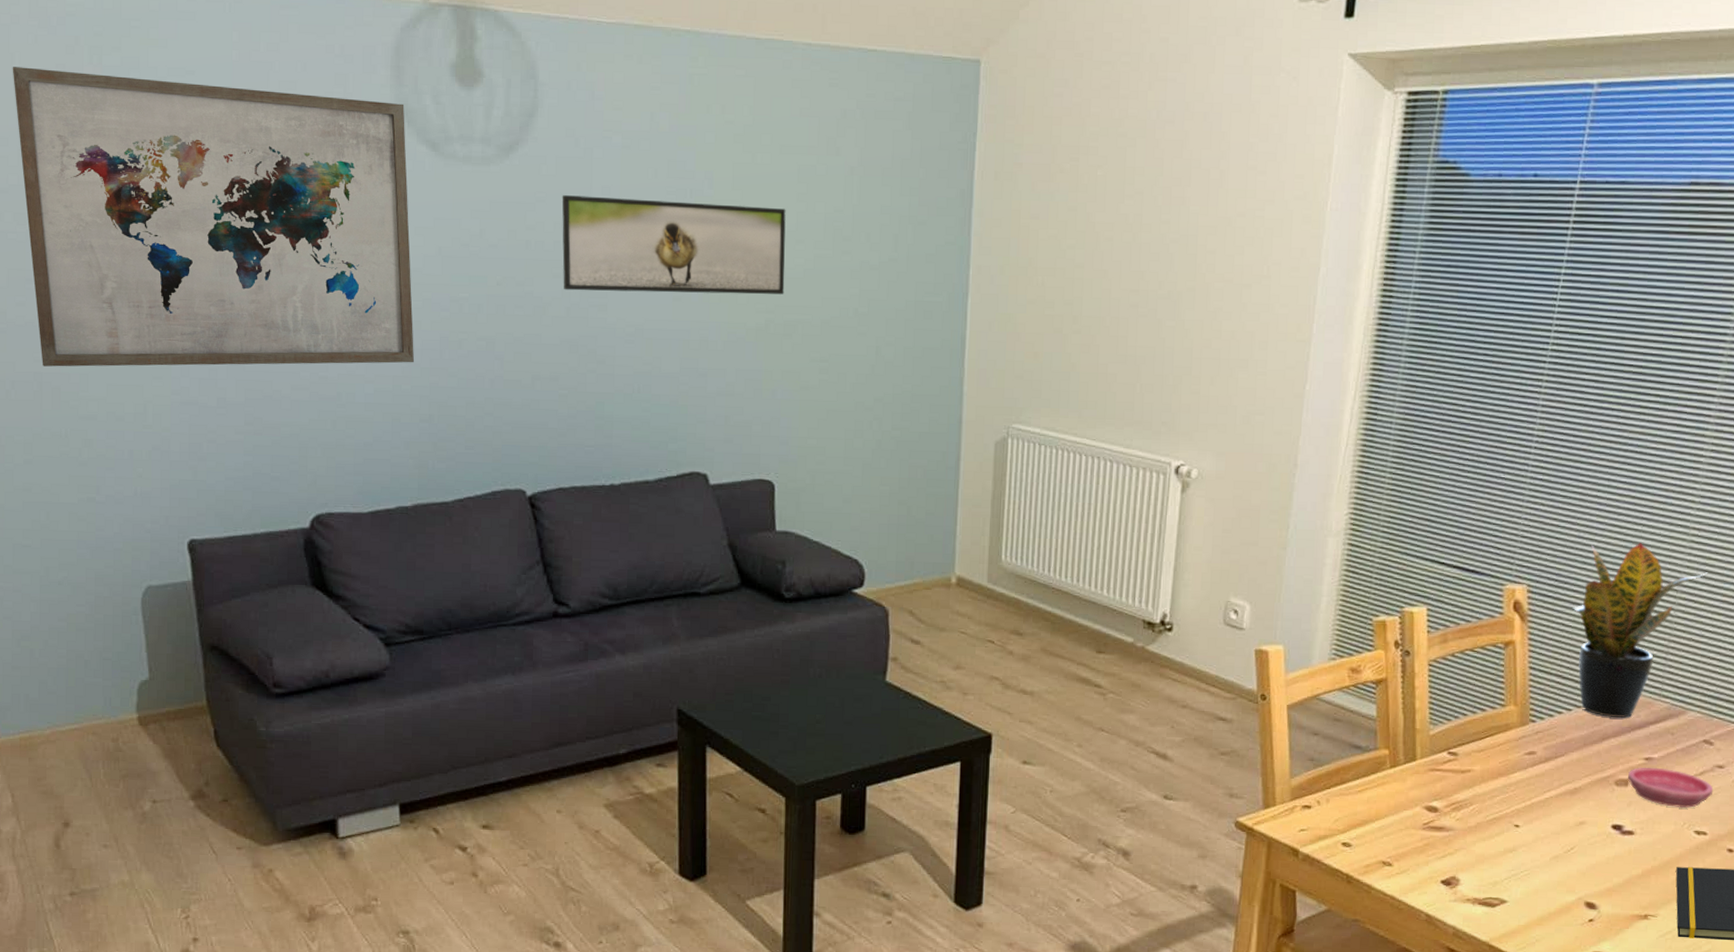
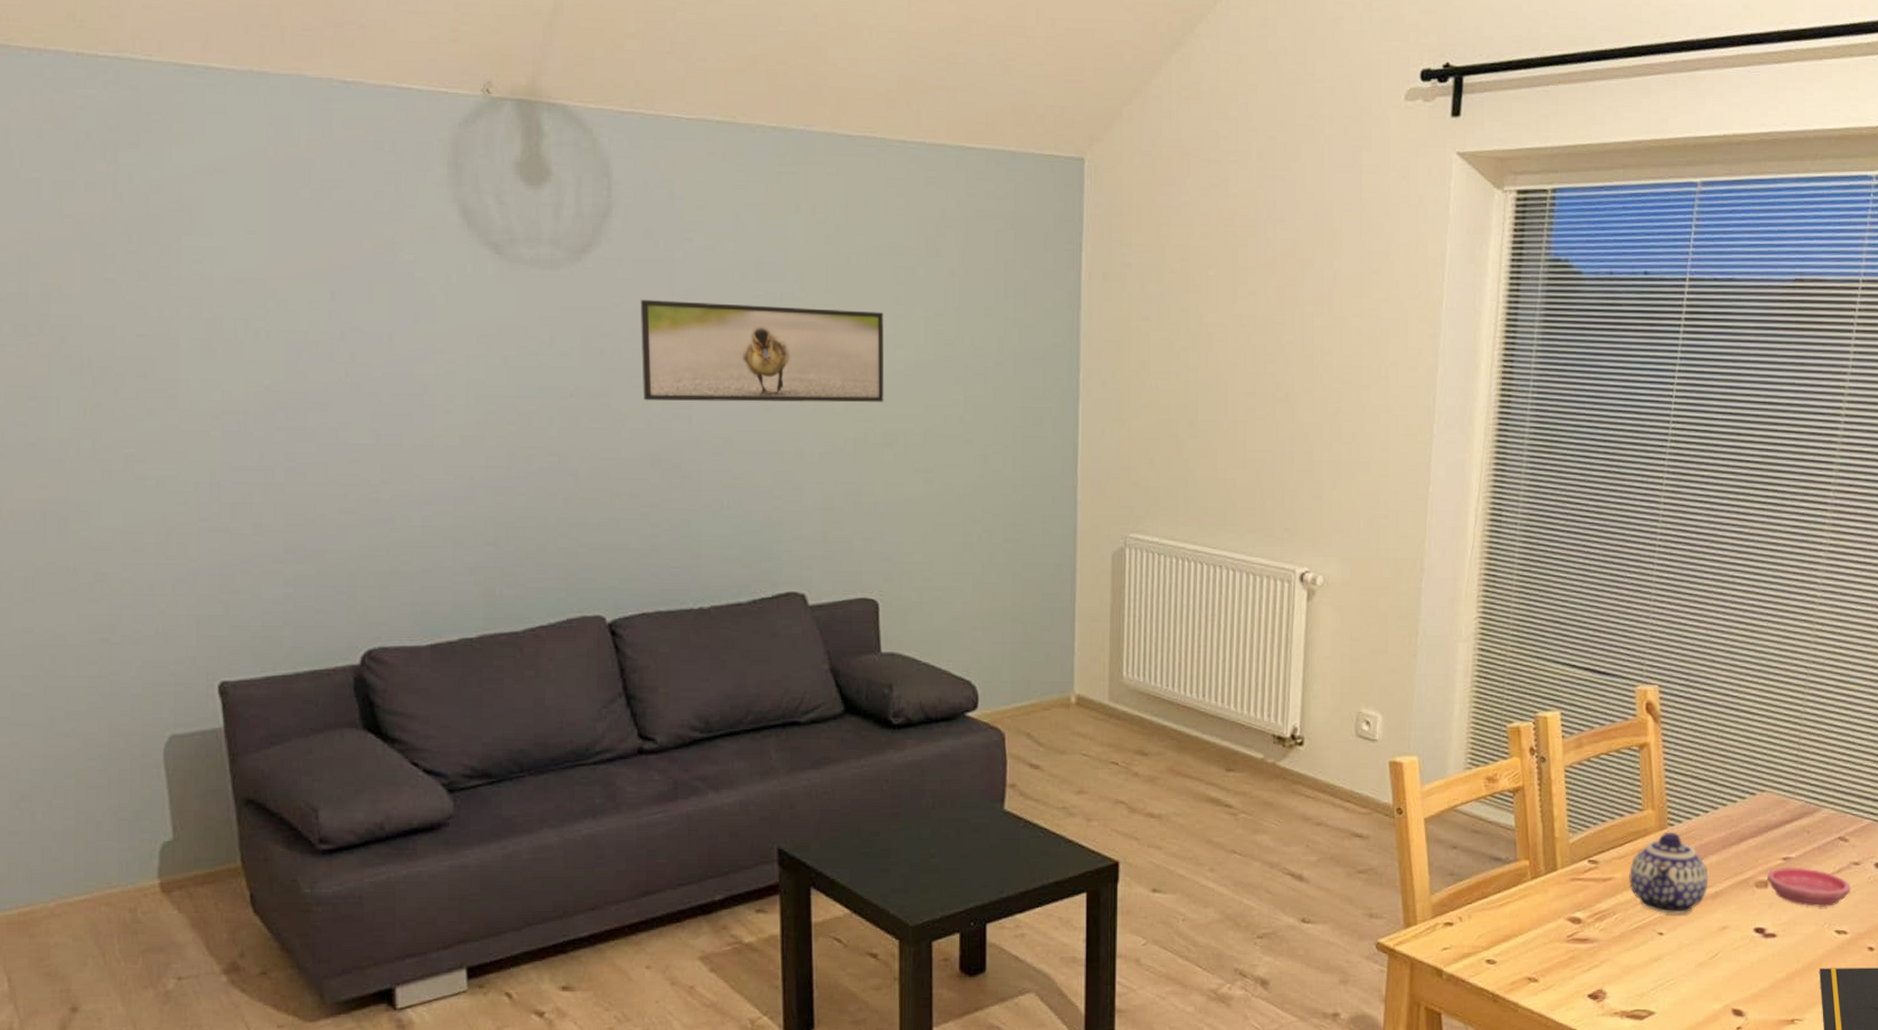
wall art: present [12,67,415,367] -> none [11,164,479,494]
teapot: none [1488,728,1568,809] -> present [1629,832,1708,915]
potted plant: present [1573,542,1708,718] -> none [1704,638,1833,819]

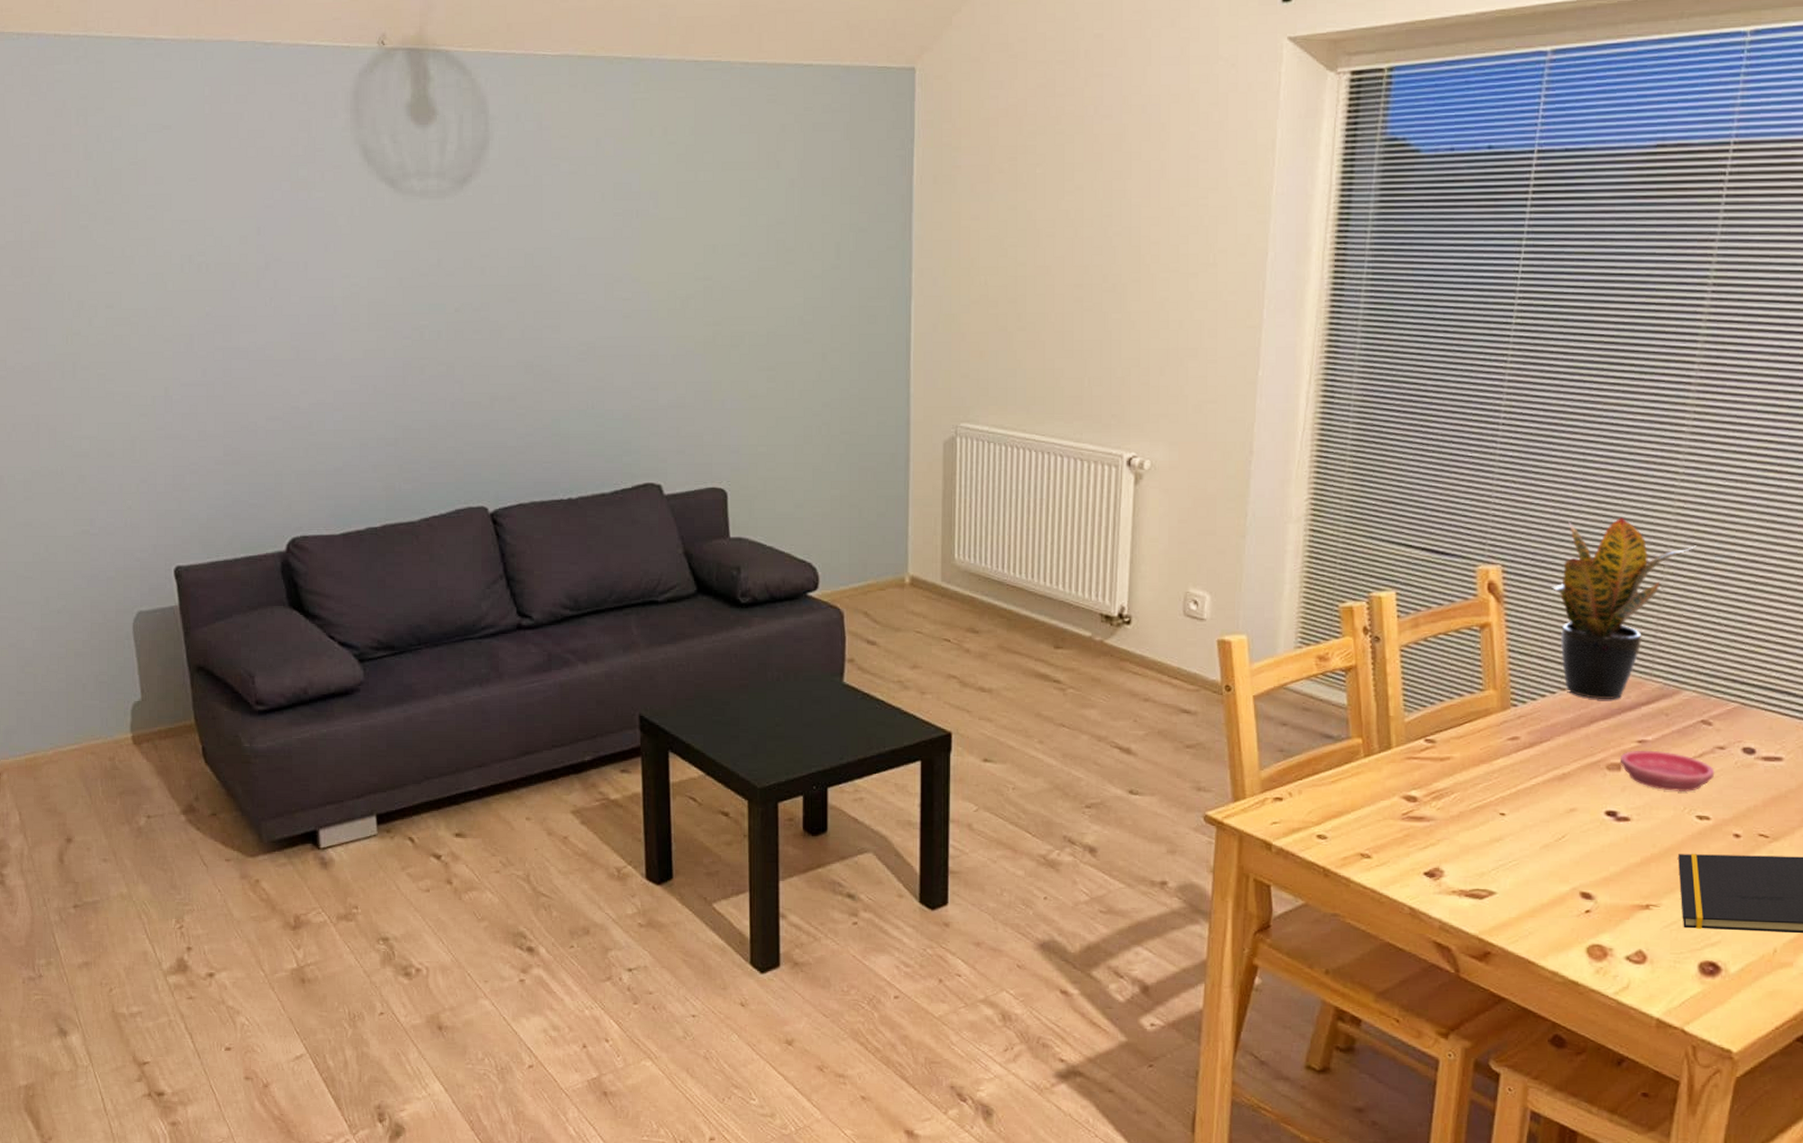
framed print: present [640,300,884,403] -> none [514,222,731,313]
teapot: present [1629,832,1708,915] -> none [1469,712,1555,796]
potted plant: none [1704,638,1833,819] -> present [1551,516,1697,700]

